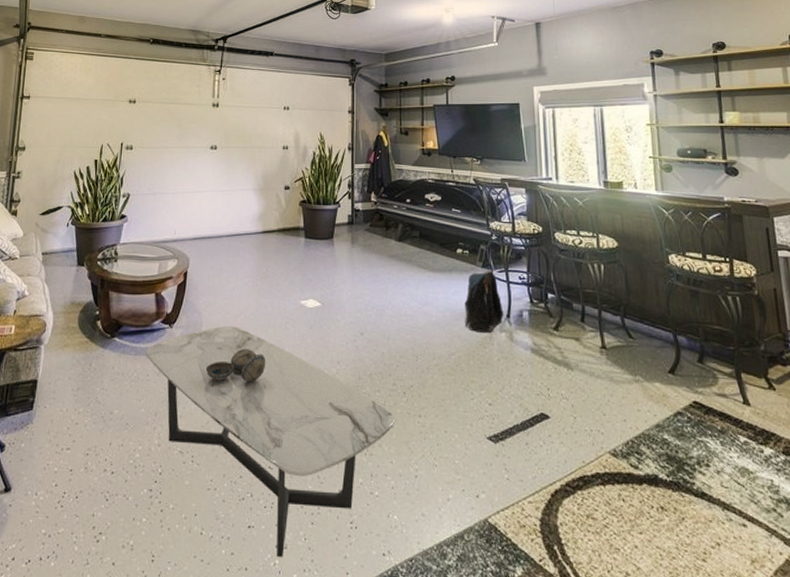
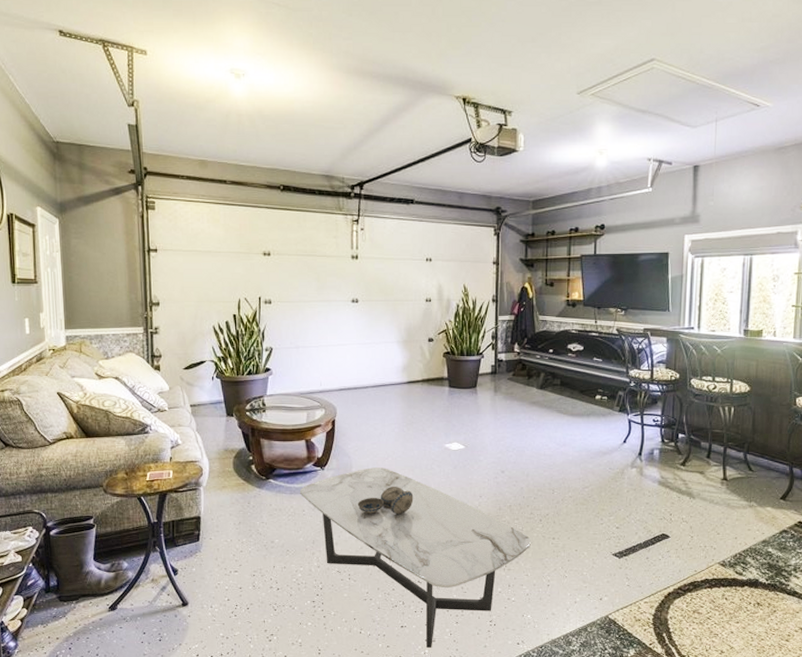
backpack: present [464,270,504,332] -> none [599,414,636,468]

